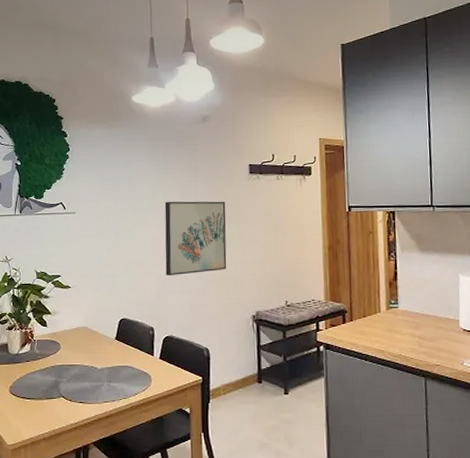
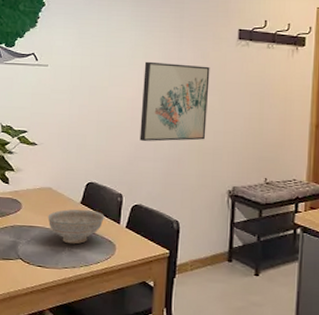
decorative bowl: none [85,344,138,379] -> present [48,209,104,244]

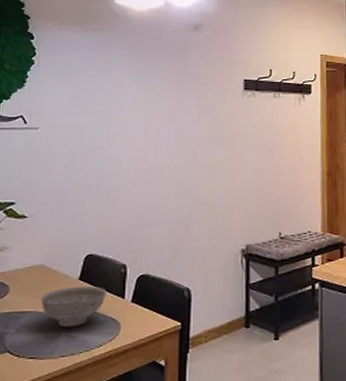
wall art: present [140,61,210,142] -> none [144,117,216,205]

